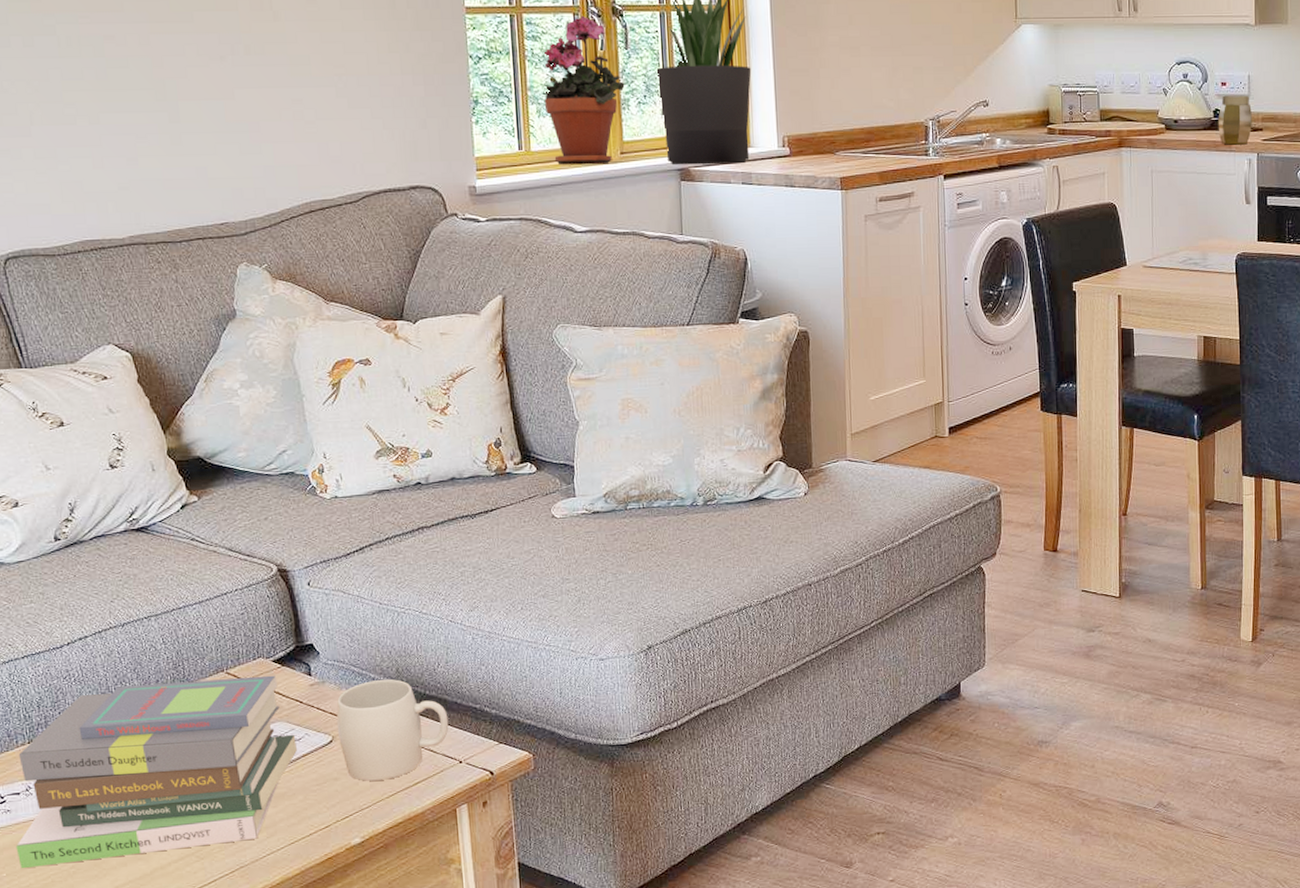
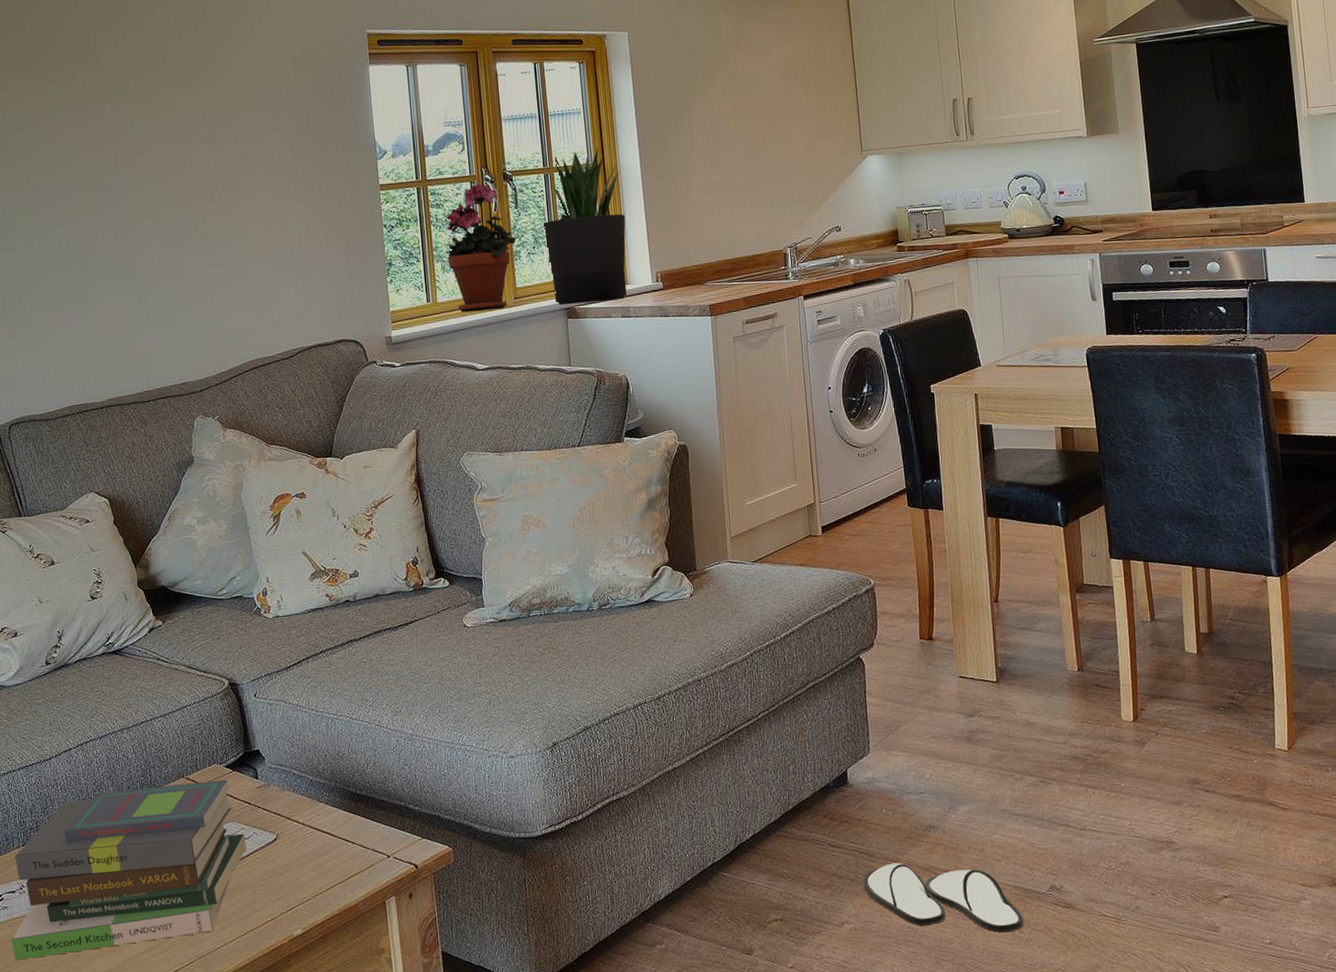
mug: present [336,679,449,781] -> none [279,780,378,876]
slippers: none [970,777,1129,848] -> present [863,862,1024,933]
jar: present [1218,95,1252,145] -> none [1058,201,1092,248]

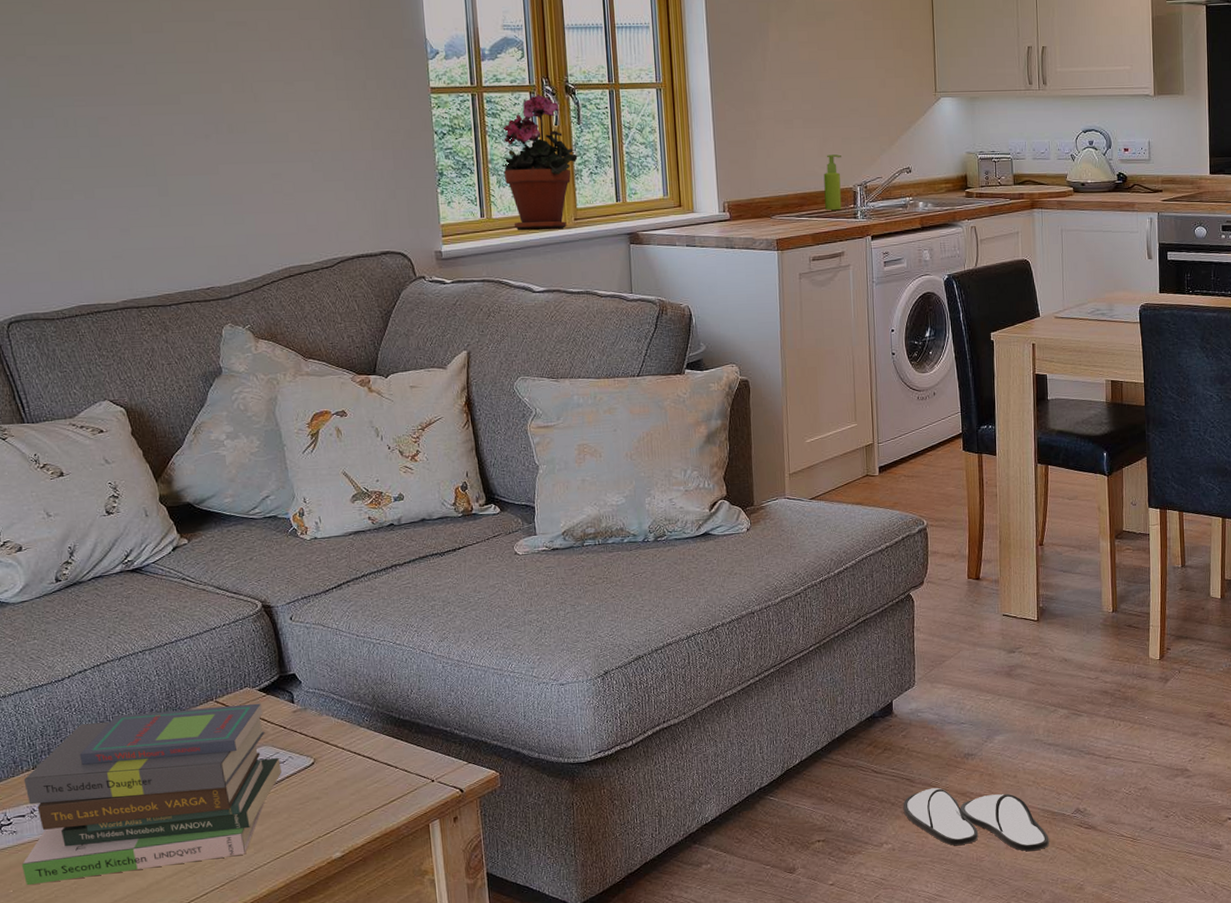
planter: present [541,146,628,306] -> none [605,65,694,230]
soap dispenser: none [753,218,773,274] -> present [823,154,842,211]

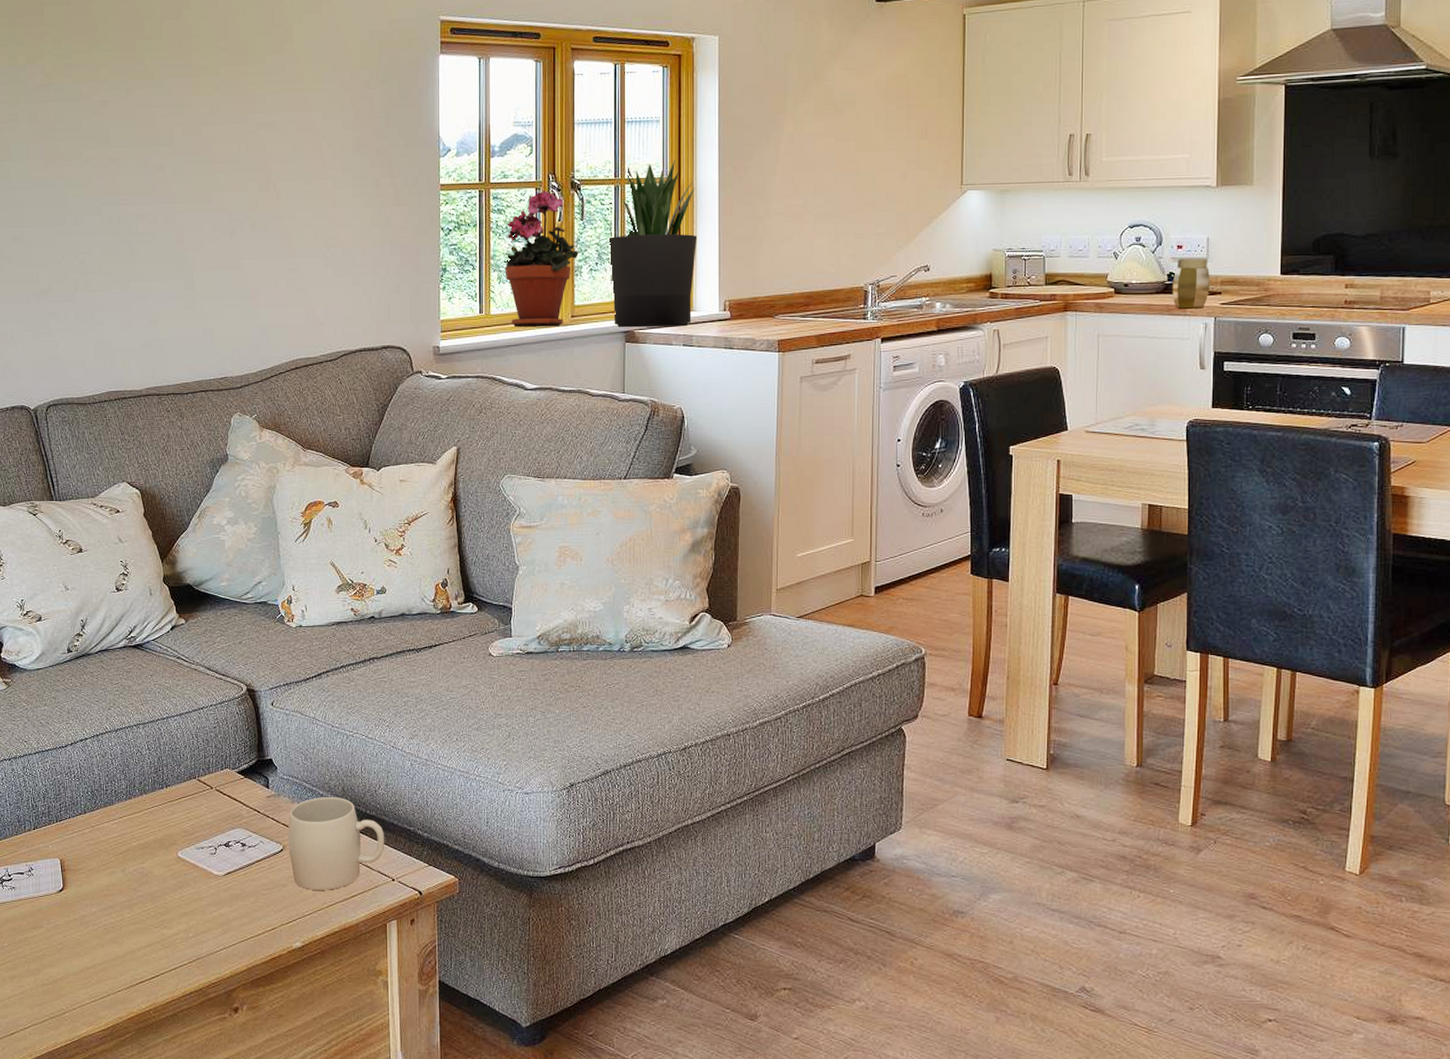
books: present [21,703,282,886] -> none [17,784,252,941]
mug: none [317,705,422,800] -> present [287,796,385,890]
planter: none [605,65,694,230] -> present [607,159,698,328]
soap dispenser: present [823,154,842,211] -> none [833,251,853,311]
slippers: present [903,787,1049,852] -> none [880,945,1047,1030]
jar: none [1121,159,1153,206] -> present [1172,258,1210,309]

